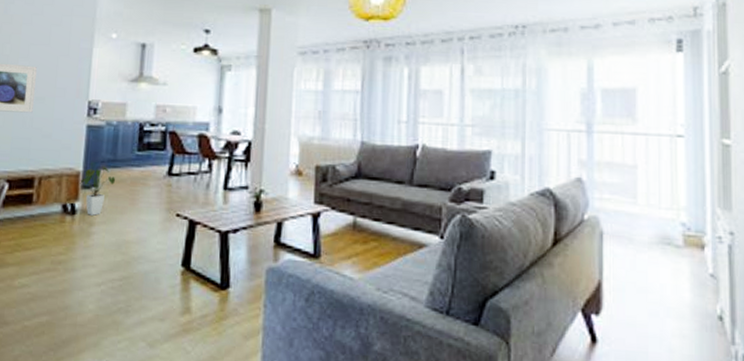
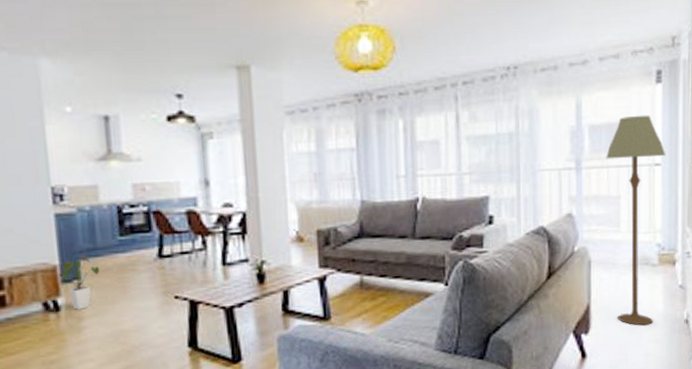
floor lamp: none [621,82,690,316] -> present [606,115,666,326]

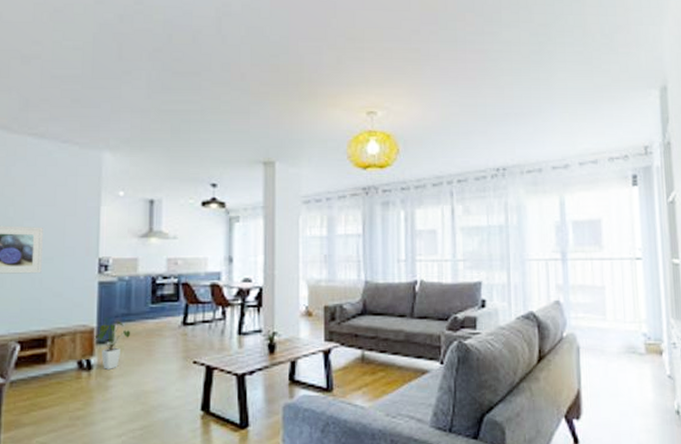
floor lamp: present [606,115,666,326] -> none [589,213,646,414]

